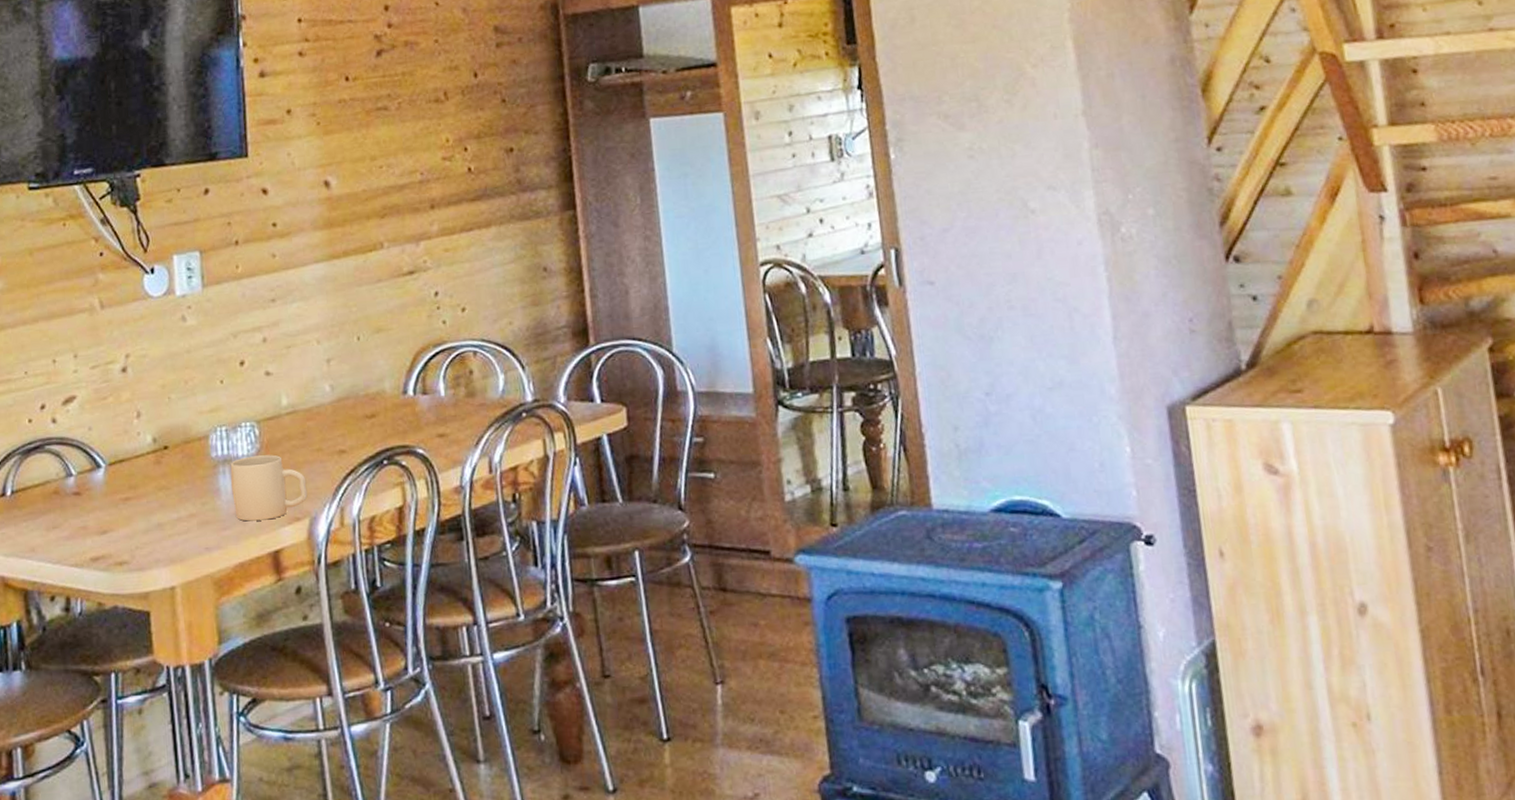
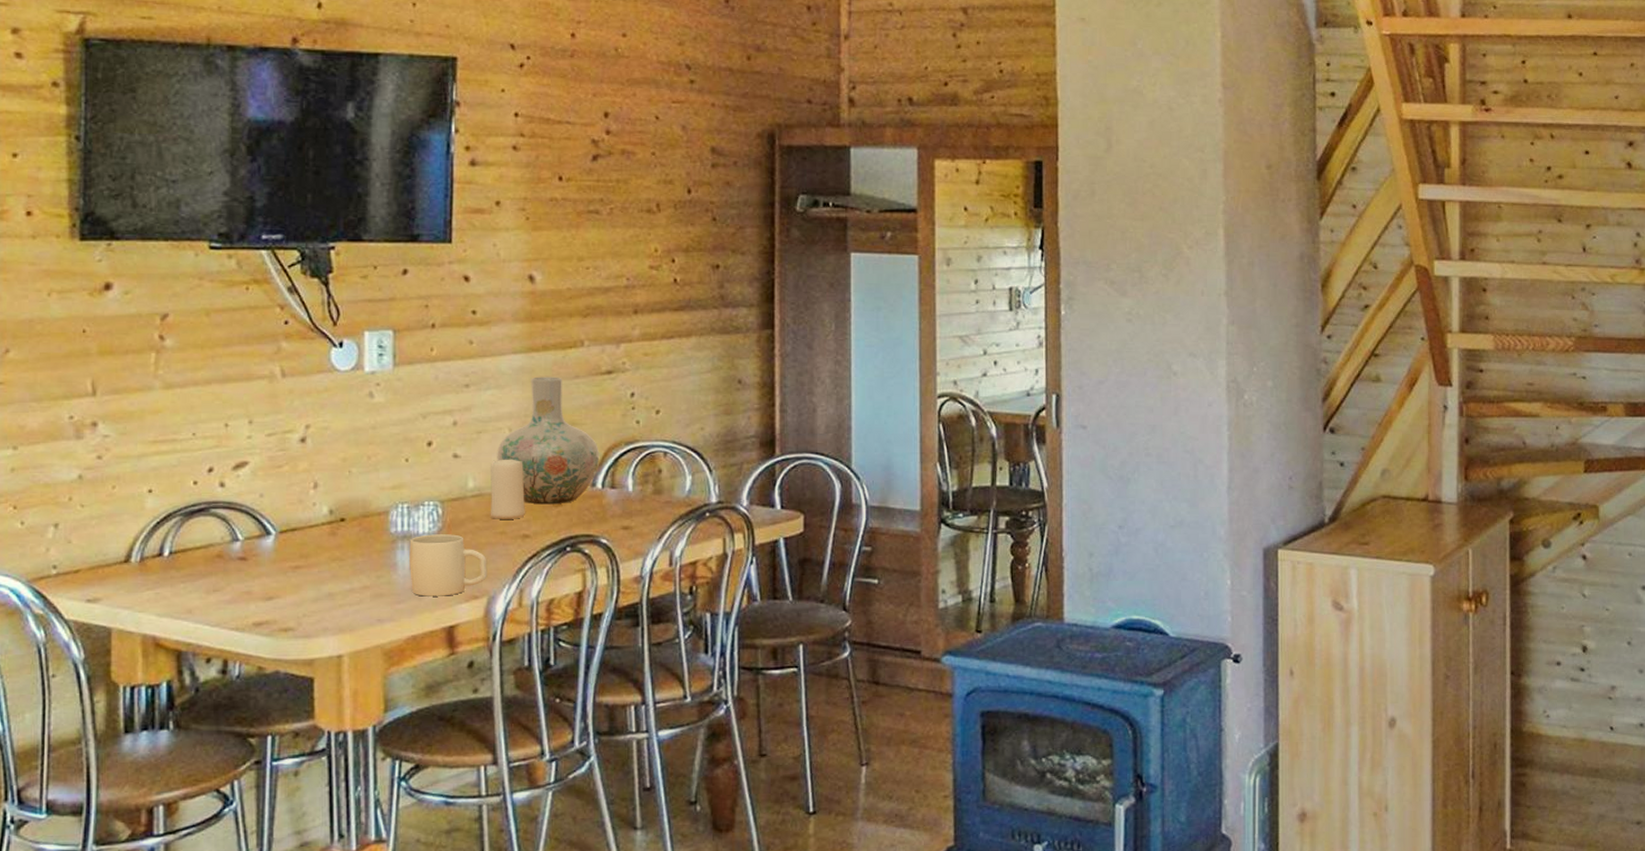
candle: none [302,372,341,436] -> present [490,459,526,519]
vase: none [306,282,409,417] -> present [496,377,600,505]

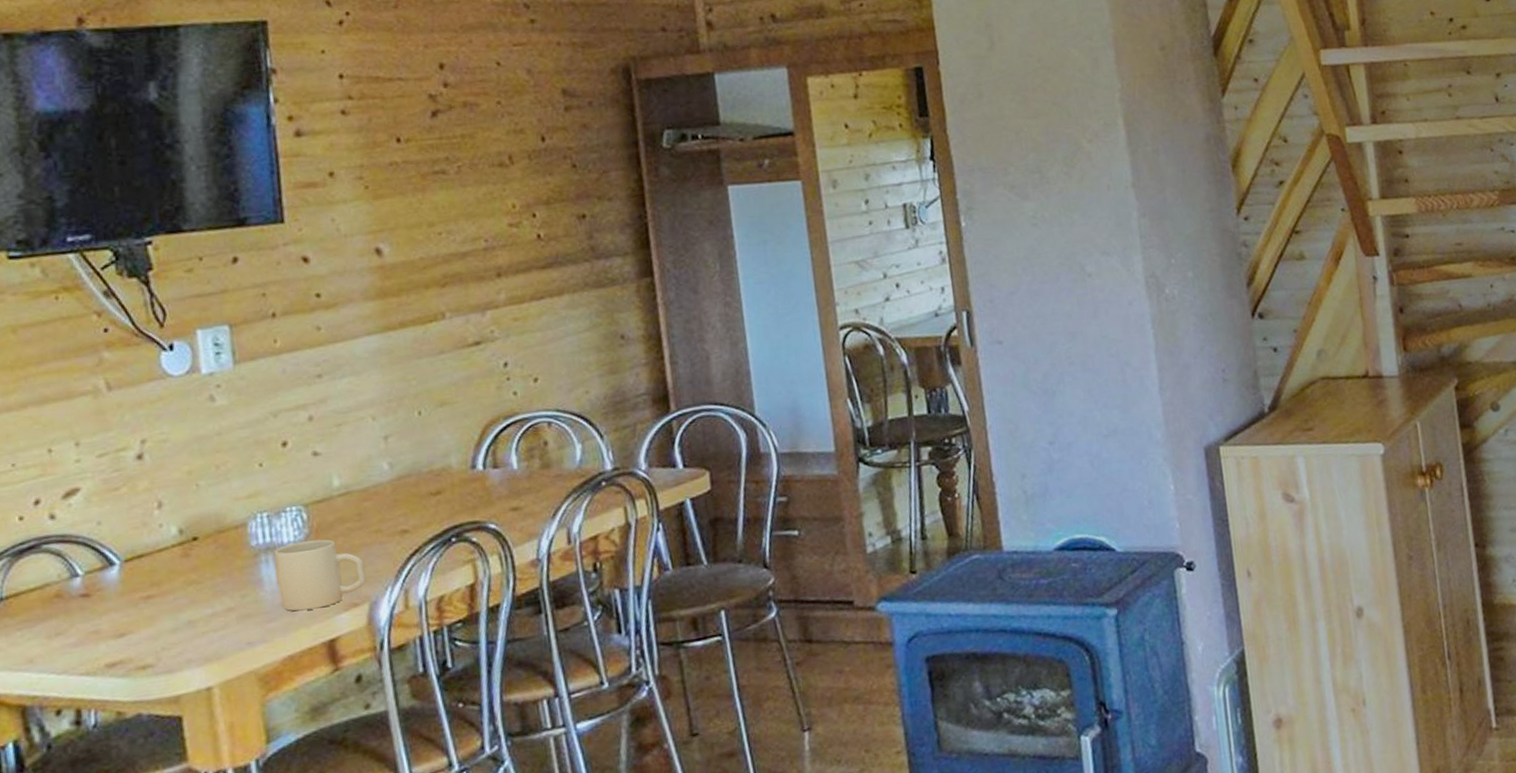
candle: present [490,459,526,519] -> none [356,449,402,517]
vase: present [496,377,600,505] -> none [360,354,478,496]

